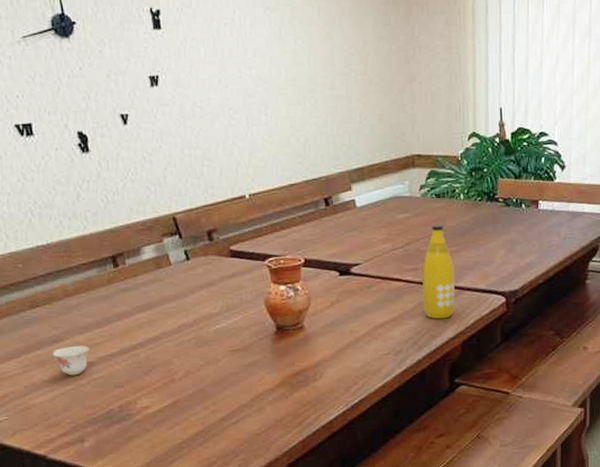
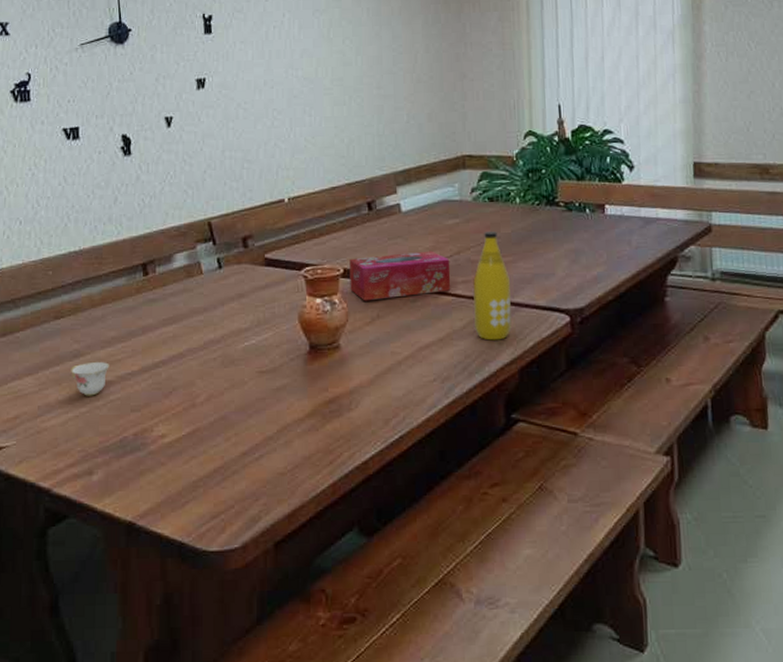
tissue box: none [309,242,402,288] -> present [349,251,451,301]

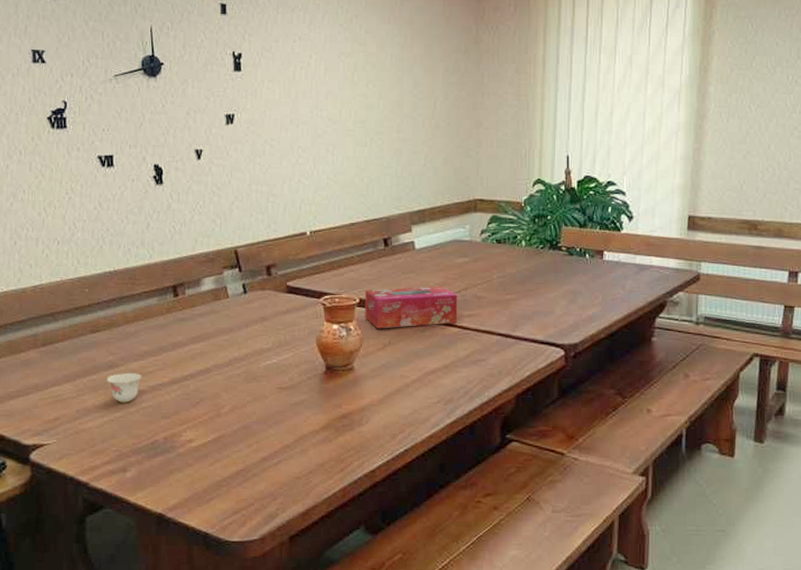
bottle: present [473,230,512,341] -> none [476,270,513,369]

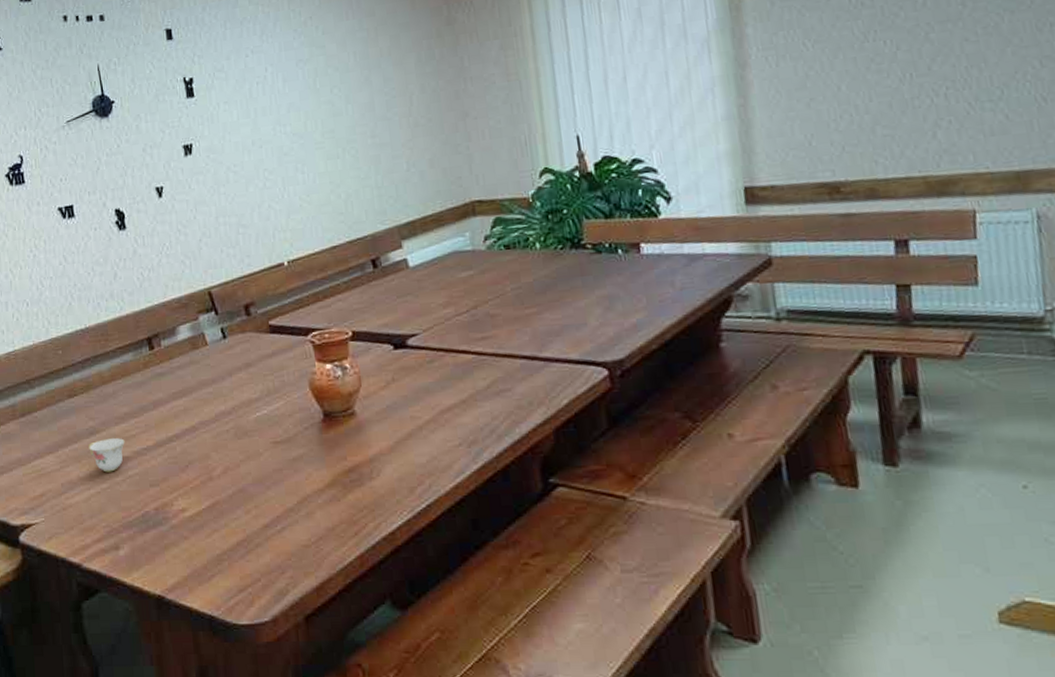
tissue box: present [365,286,458,329] -> none [357,306,470,365]

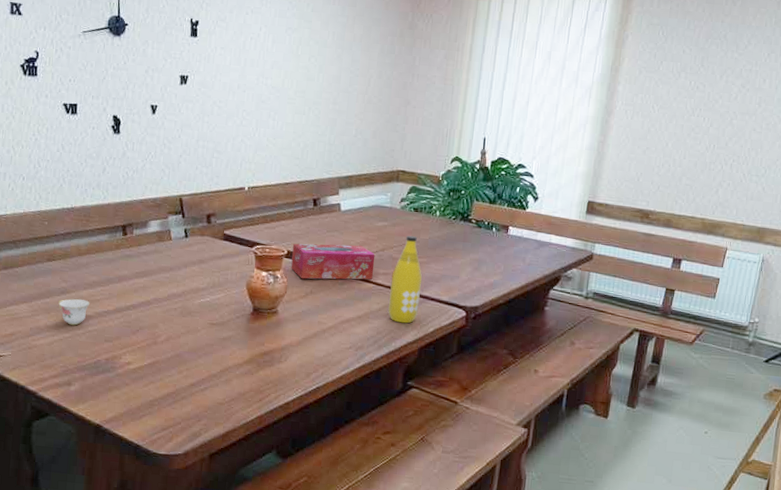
tissue box: none [357,306,470,365] -> present [291,243,376,280]
bottle: none [494,281,542,400] -> present [387,235,423,324]

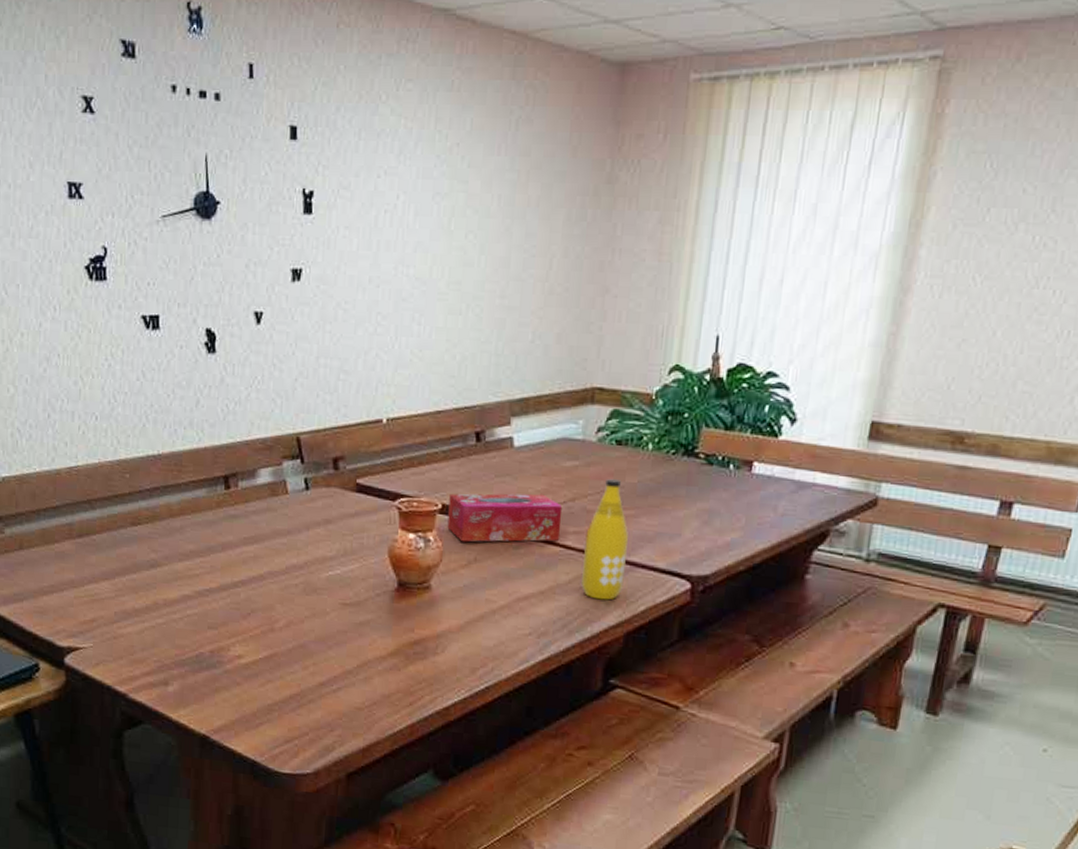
teacup: present [58,298,90,326] -> none [148,573,187,608]

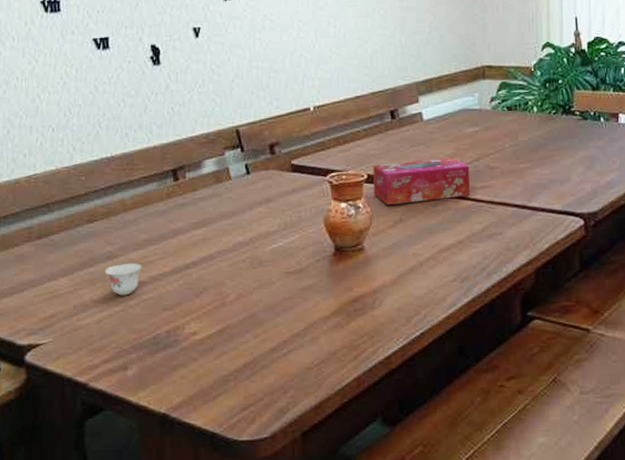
teacup: none [148,573,187,608] -> present [105,262,142,296]
bottle: present [580,478,629,600] -> none [492,138,528,243]

